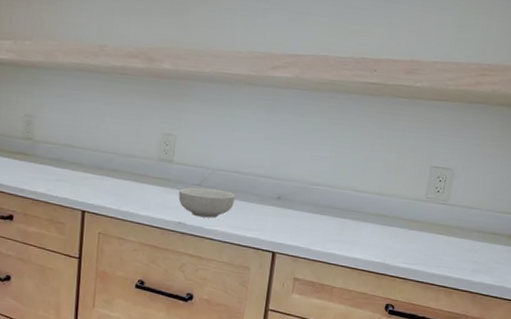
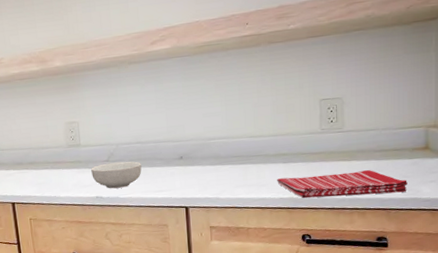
dish towel: none [372,240,498,278] -> present [277,170,407,199]

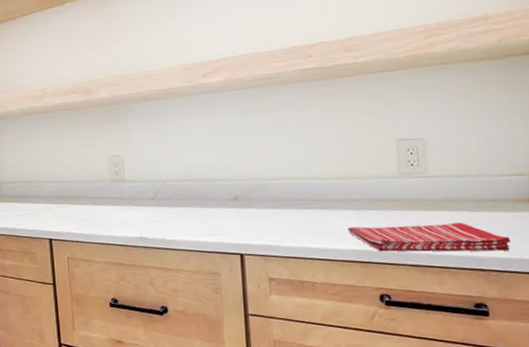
cereal bowl: present [91,161,142,189] -> none [135,200,191,230]

